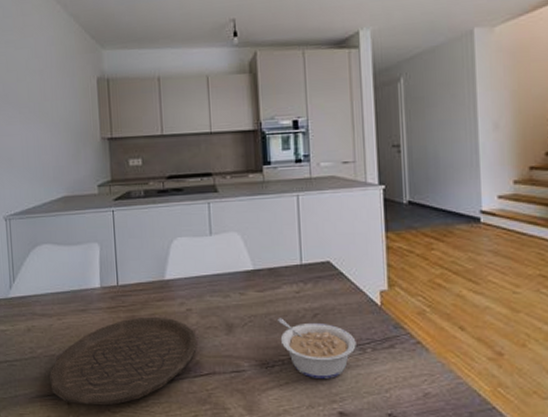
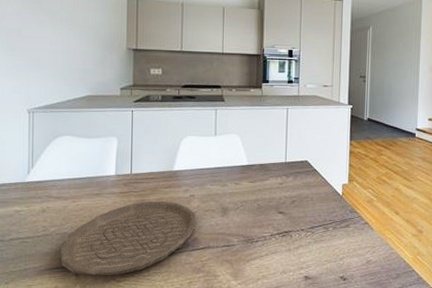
legume: present [278,318,356,380] -> none [264,203,322,252]

